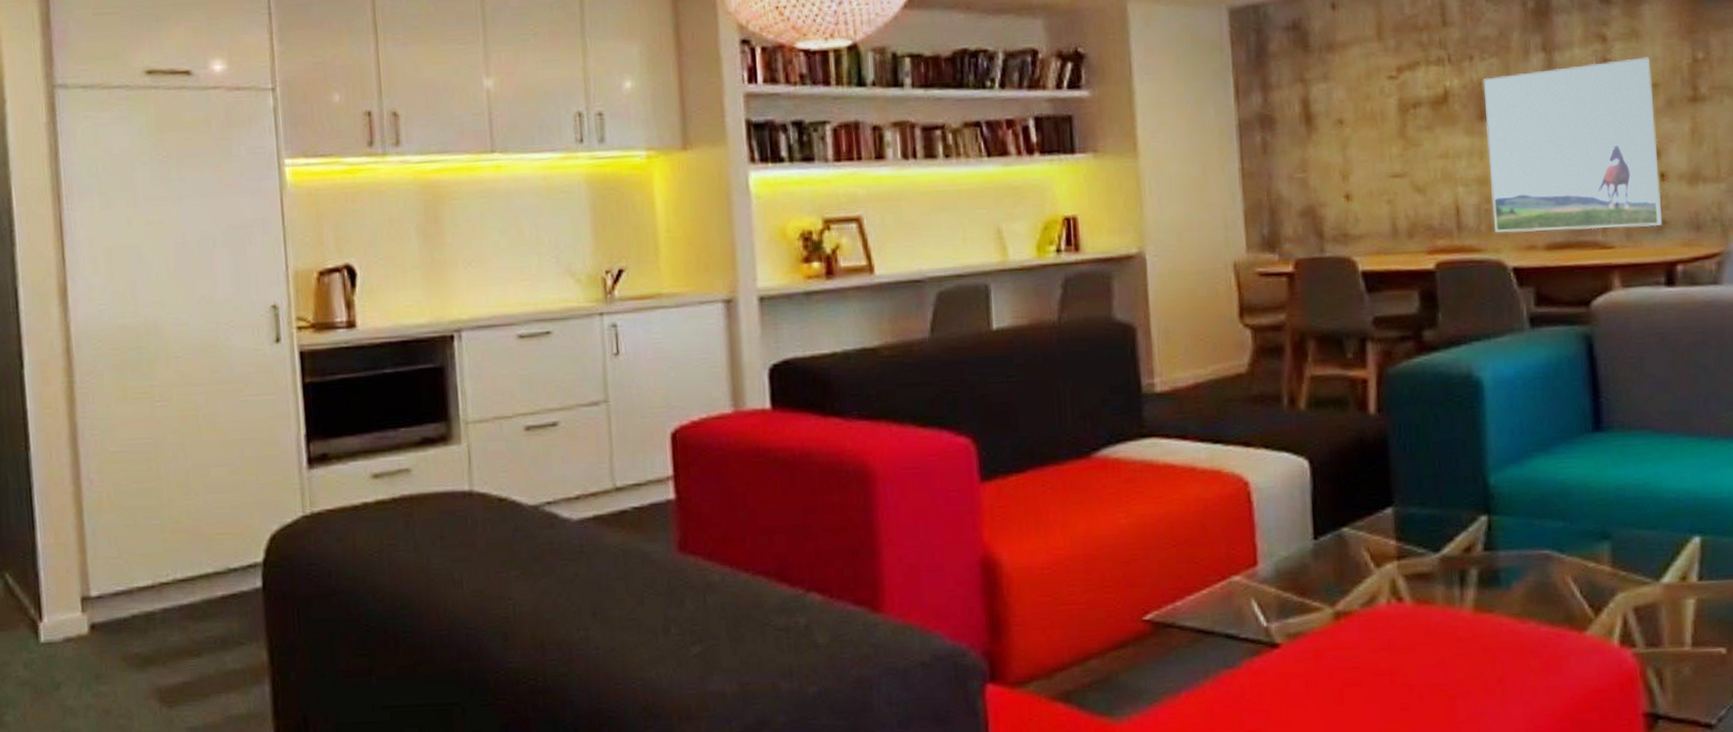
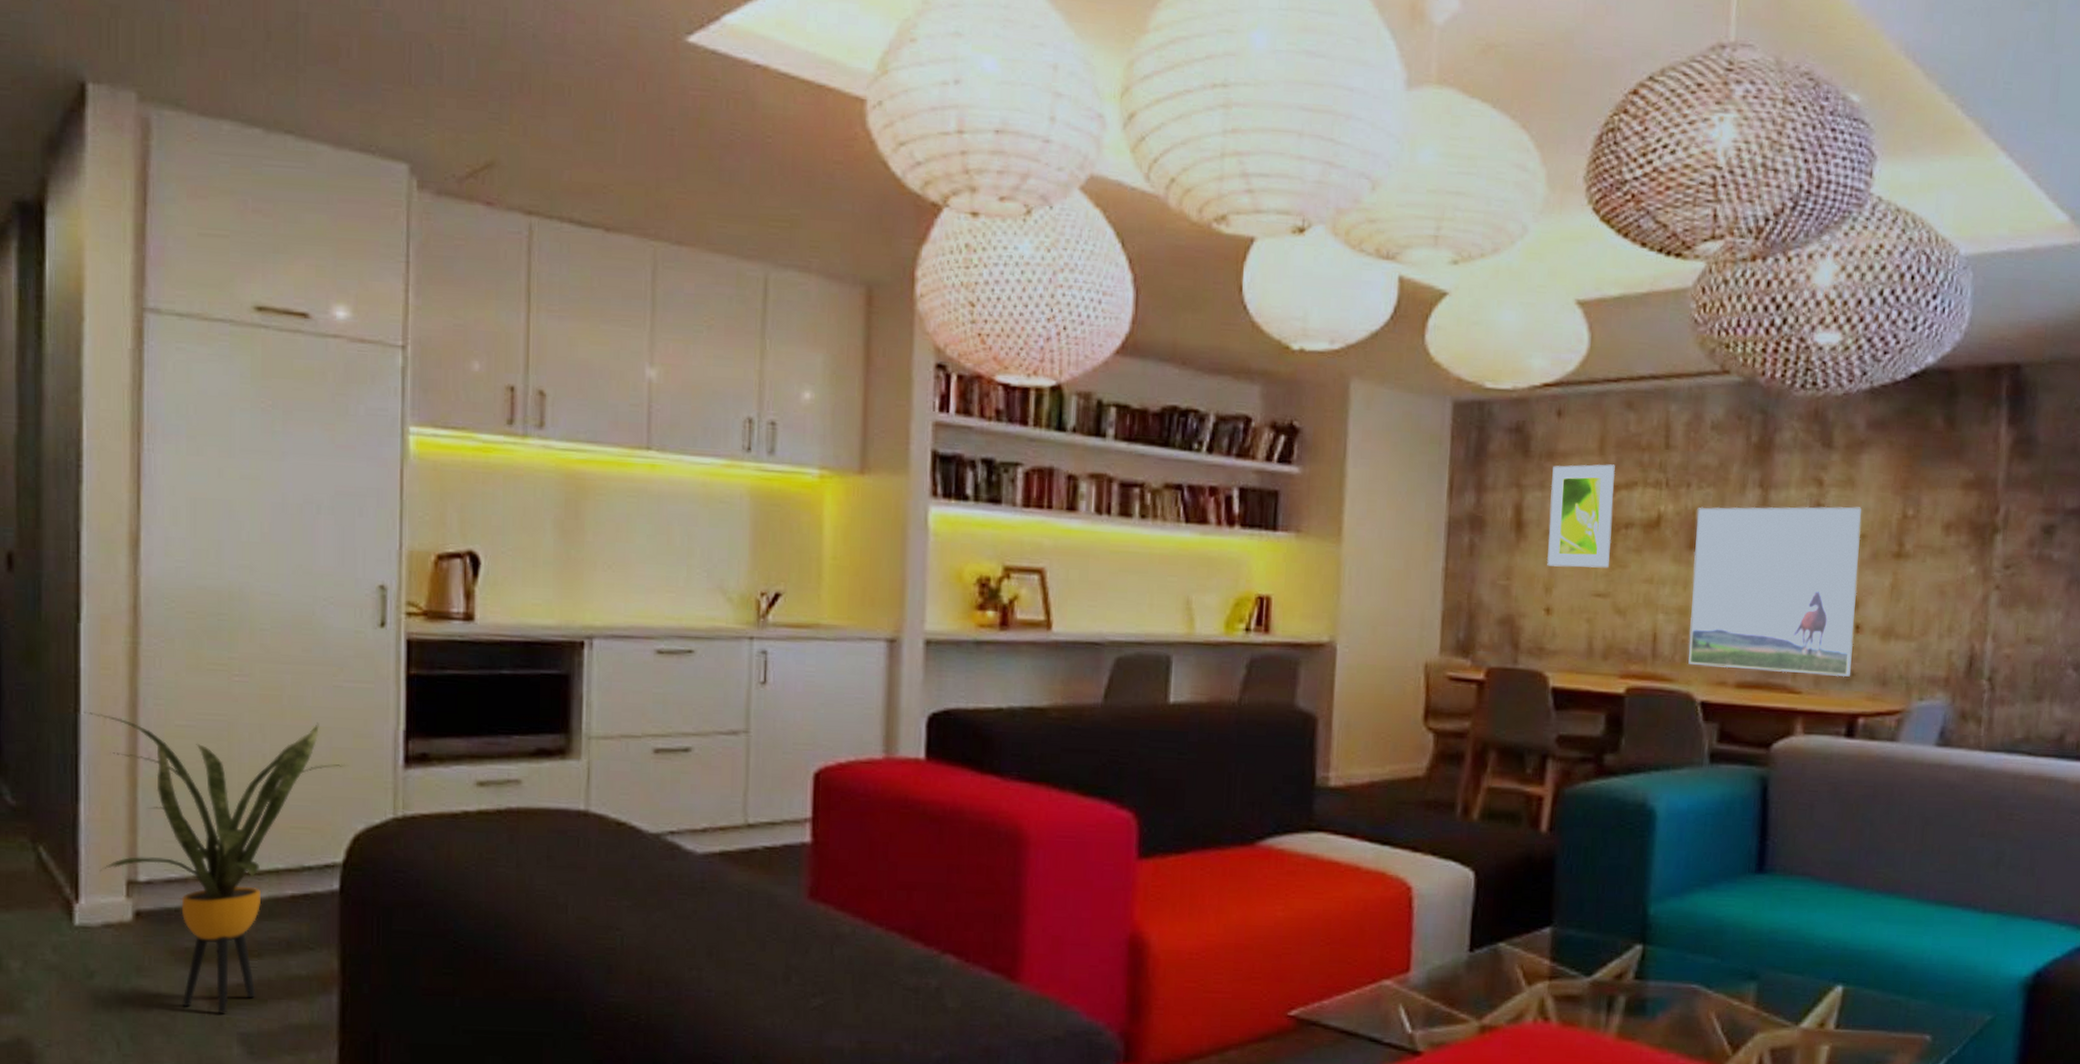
house plant: none [33,436,258,712] -> present [83,712,346,1014]
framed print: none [1334,48,1402,154] -> present [1547,464,1615,568]

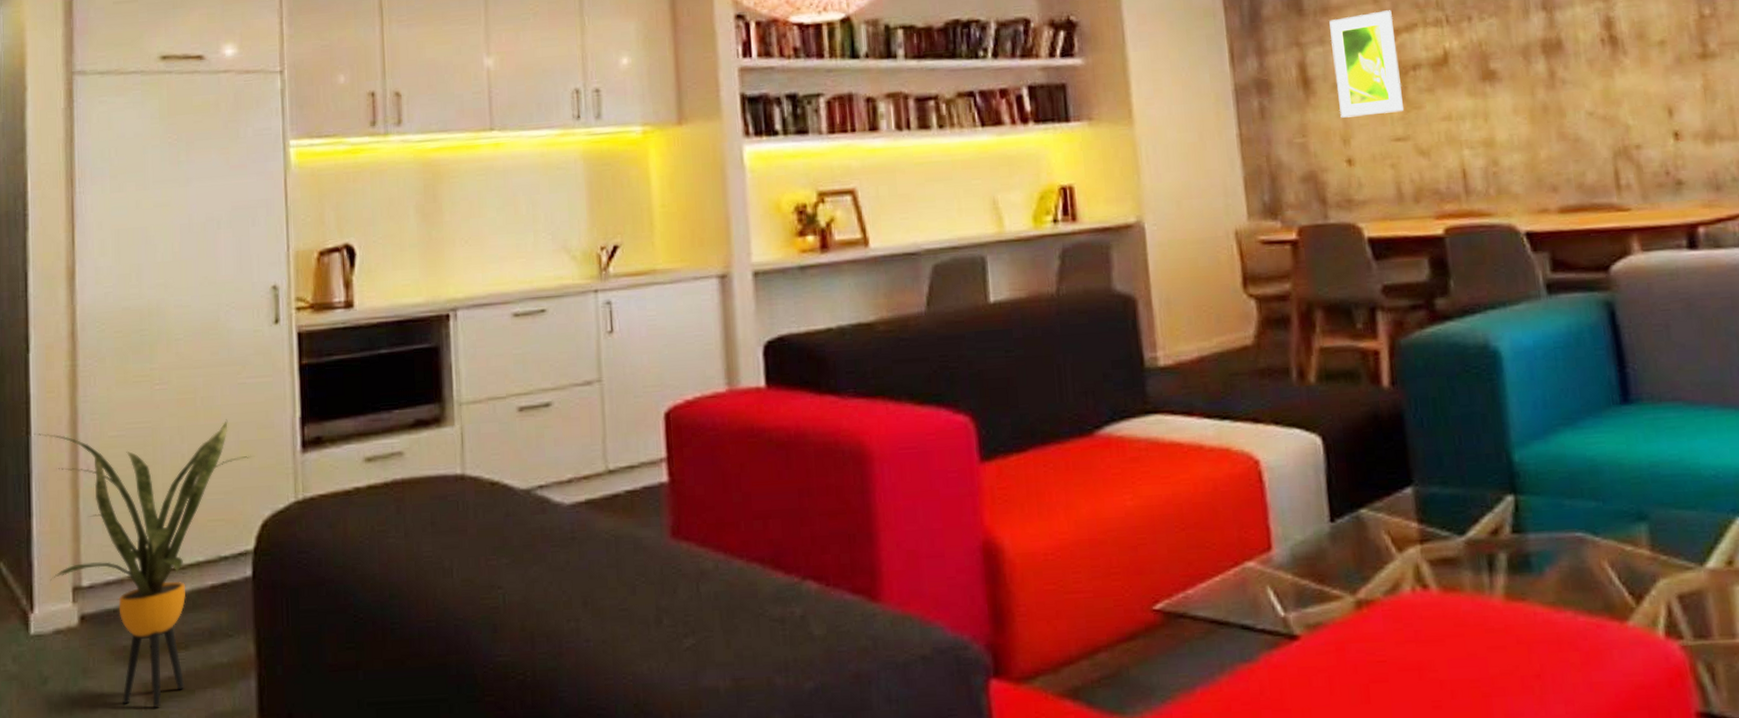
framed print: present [1688,506,1862,678] -> none [1483,14,1680,196]

